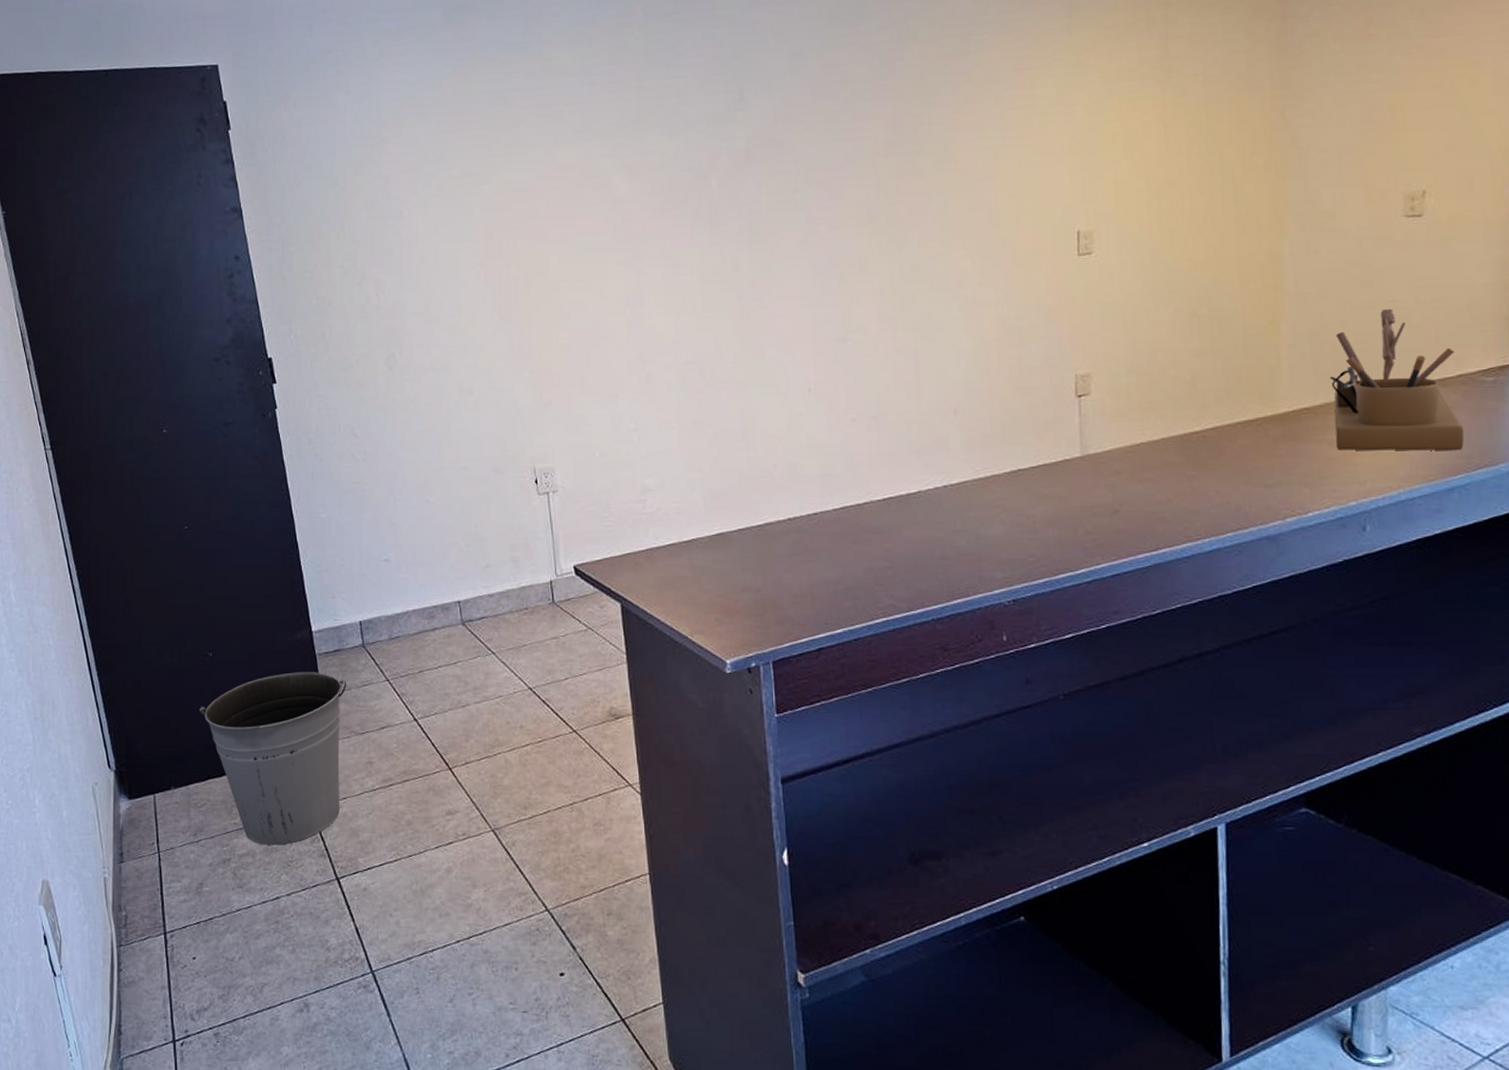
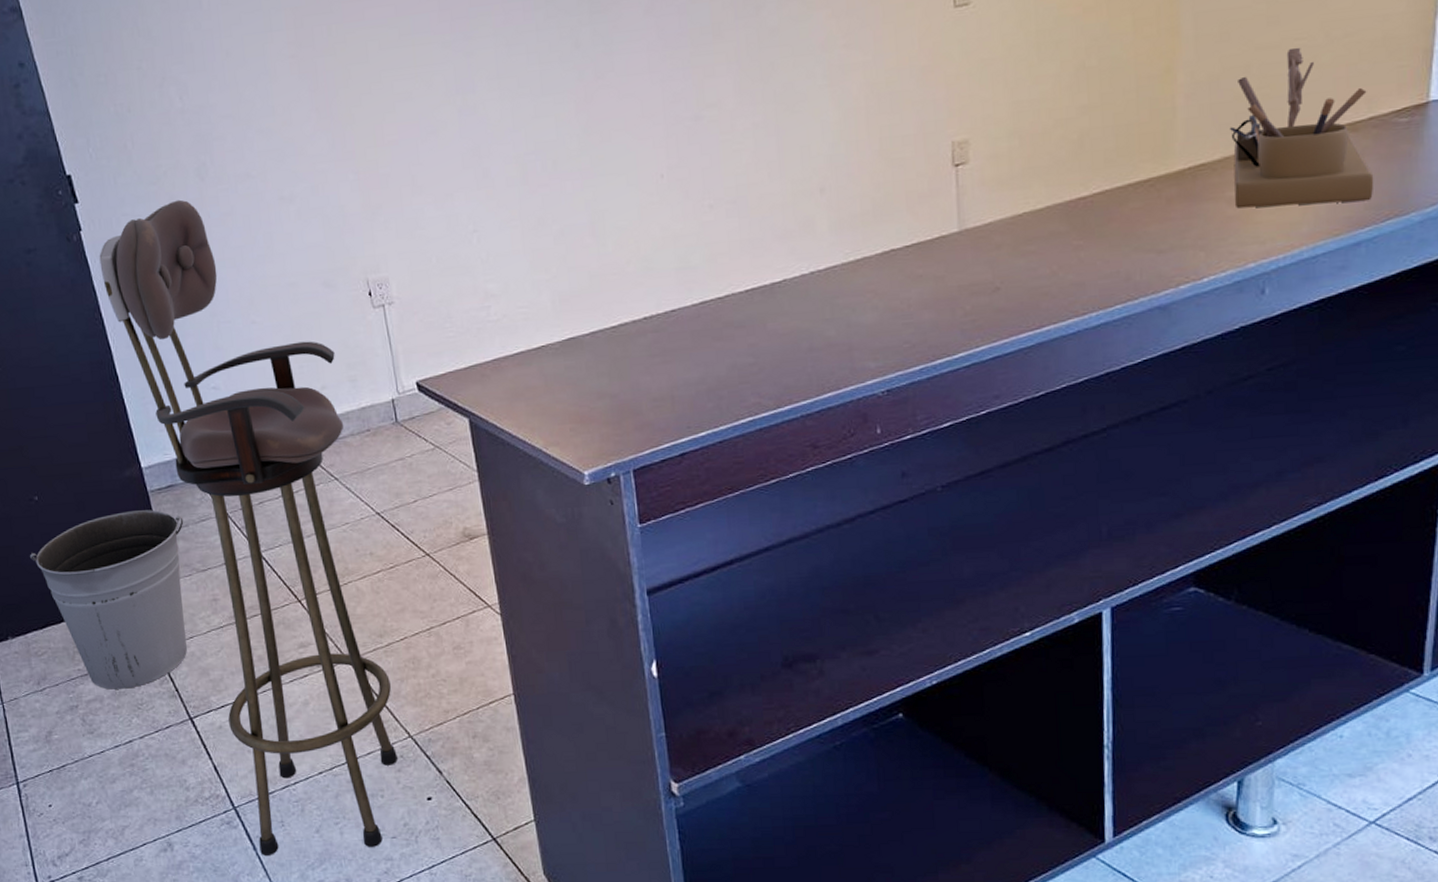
bar stool: none [290,386,533,1024] -> present [99,199,397,857]

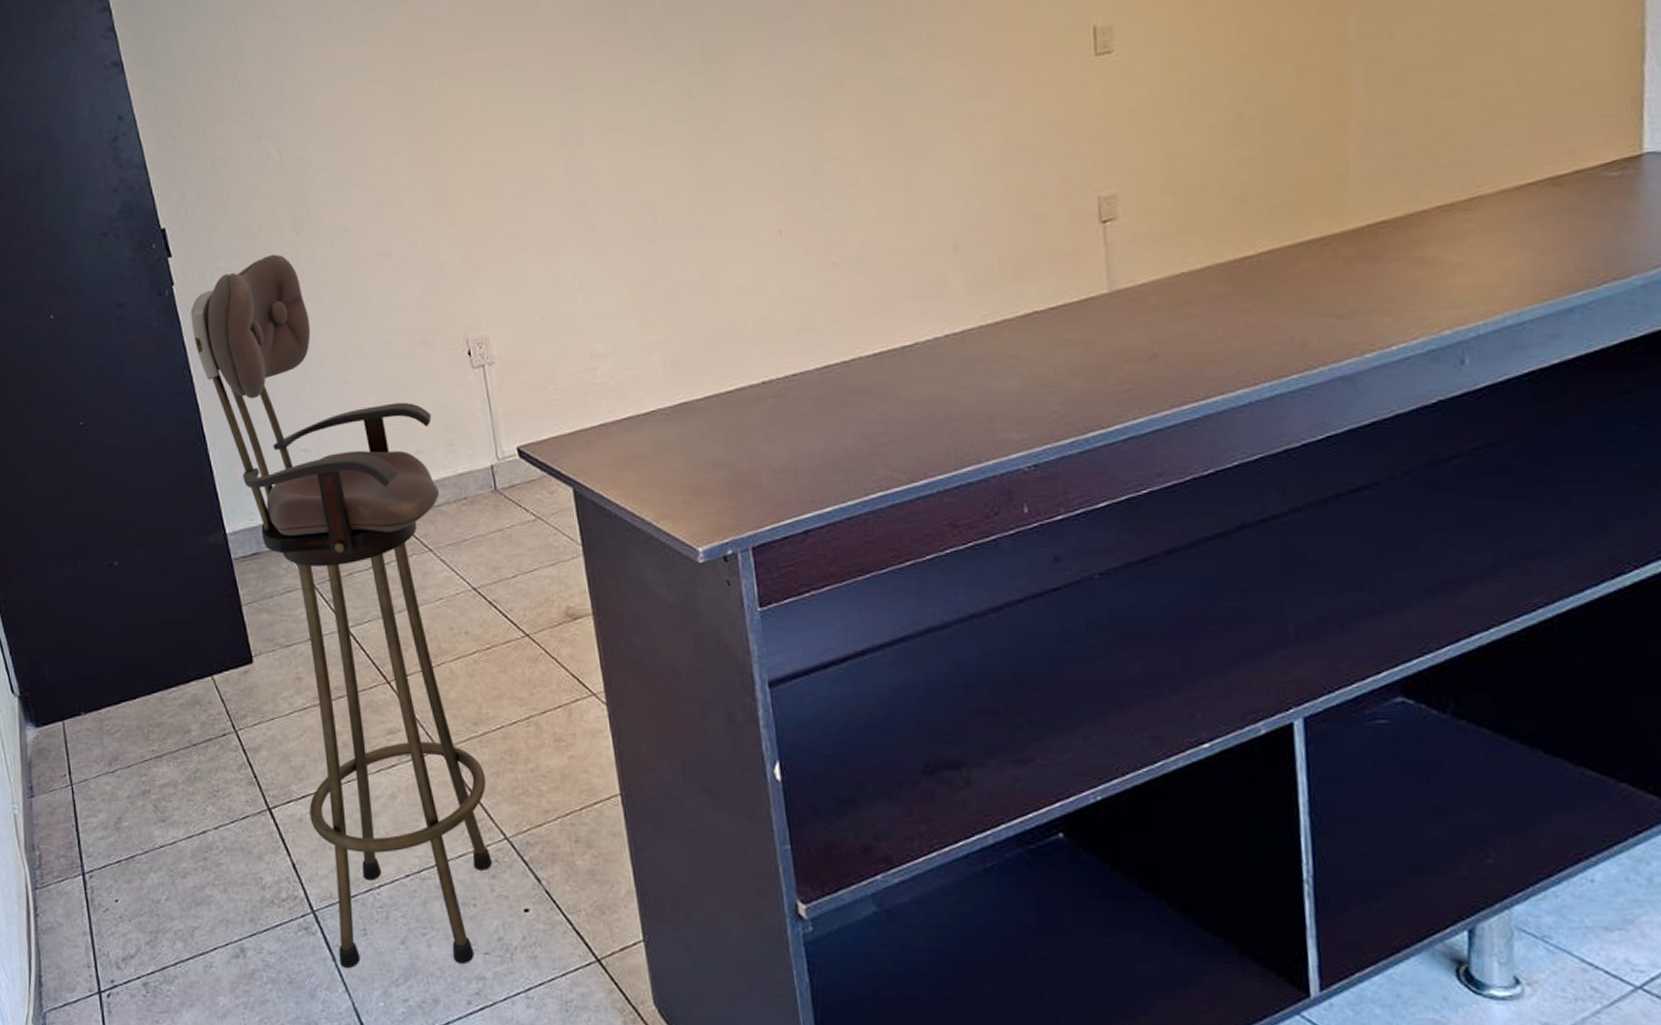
bucket: present [29,510,187,690] -> none [106,579,268,774]
desk organizer: present [1229,47,1374,209] -> none [1411,95,1585,270]

